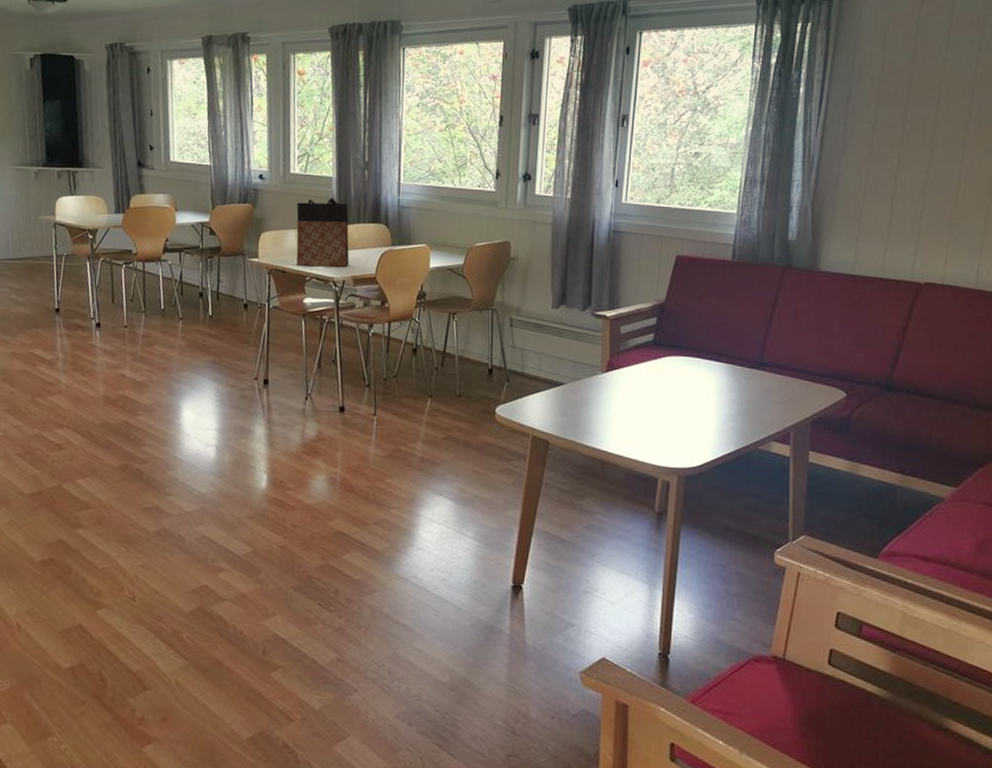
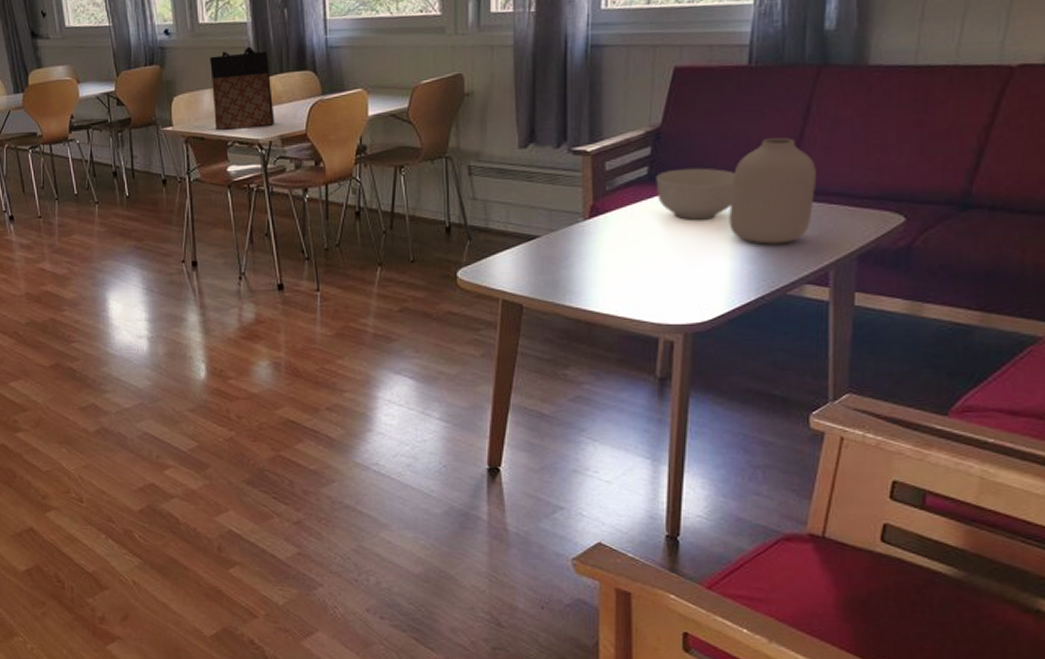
bowl: none [659,337,721,382] -> present [656,168,735,220]
vase: none [715,320,782,407] -> present [729,138,818,244]

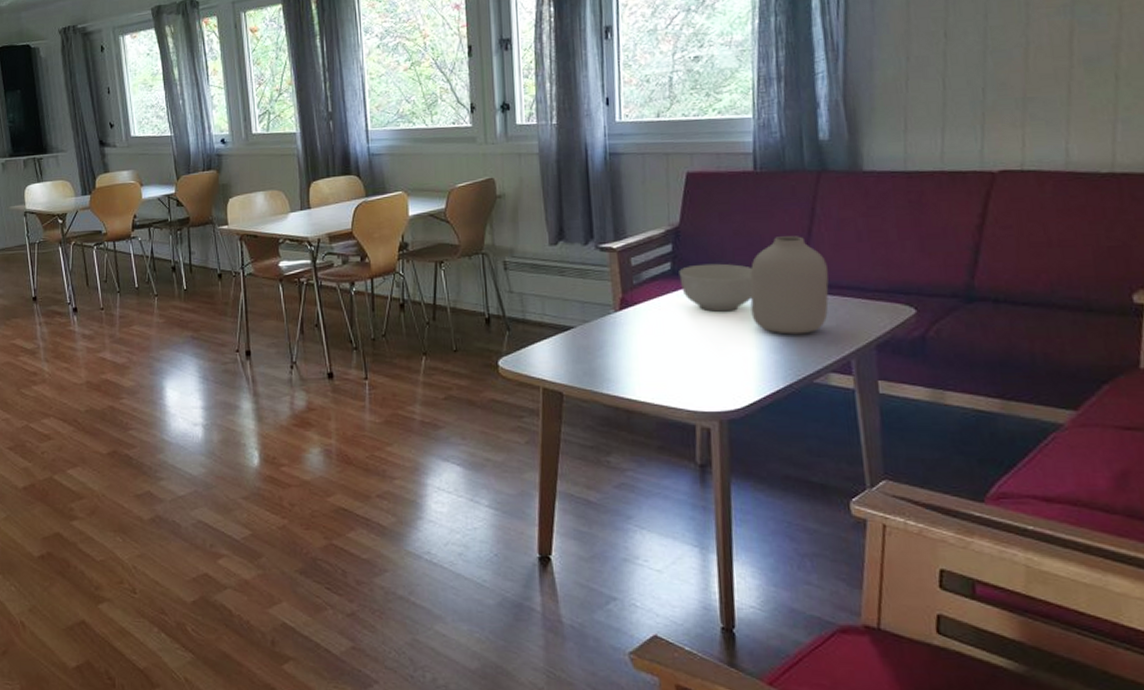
bag: present [210,46,275,130] -> none [262,153,323,228]

